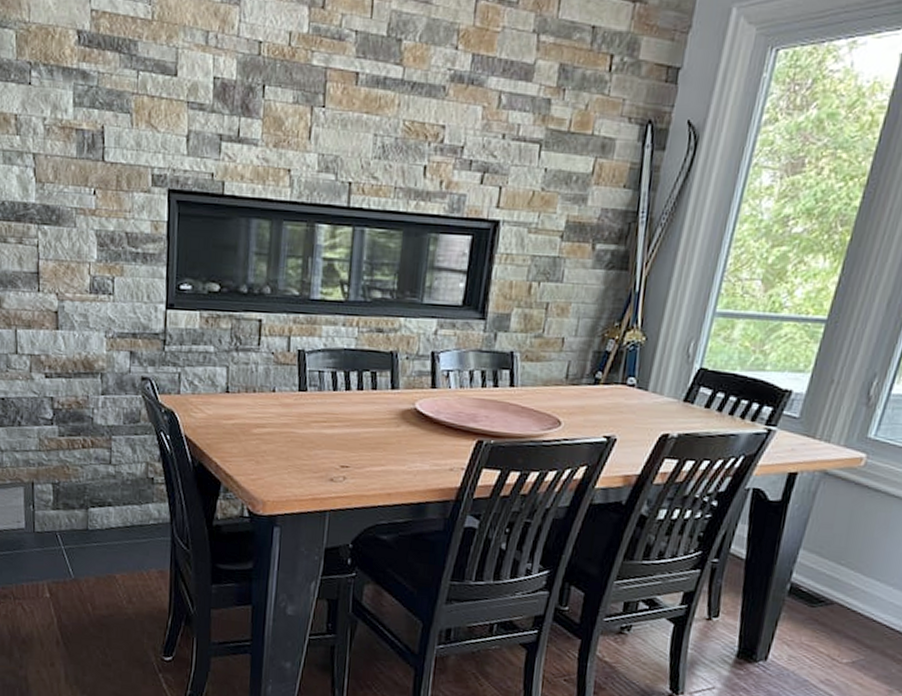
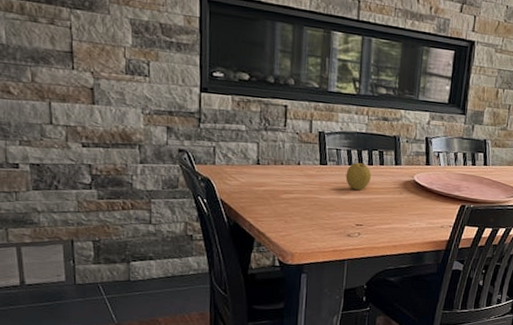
fruit: none [329,387,361,422] -> present [346,163,371,190]

